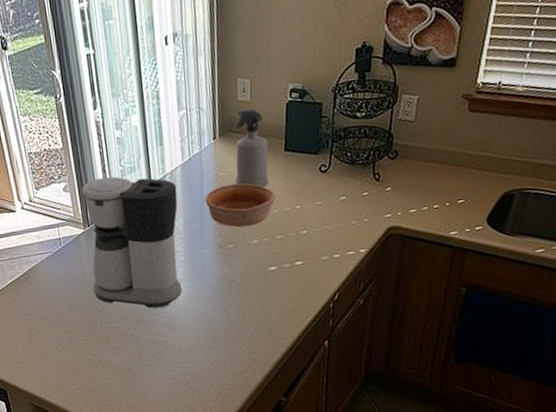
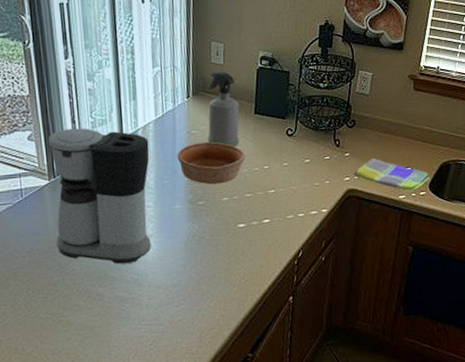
dish towel: none [396,191,489,227] -> present [354,158,430,192]

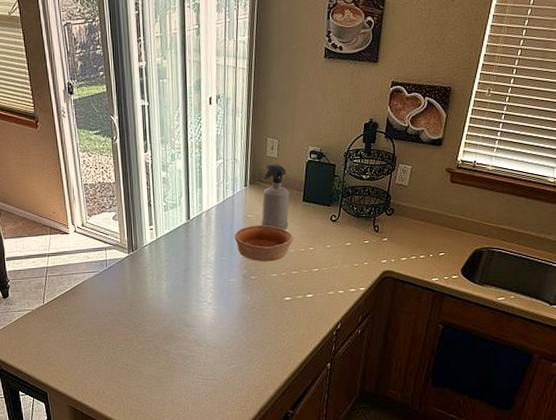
coffee maker: present [48,128,152,264] -> none [129,210,211,327]
dish towel: present [354,158,430,192] -> none [391,243,463,275]

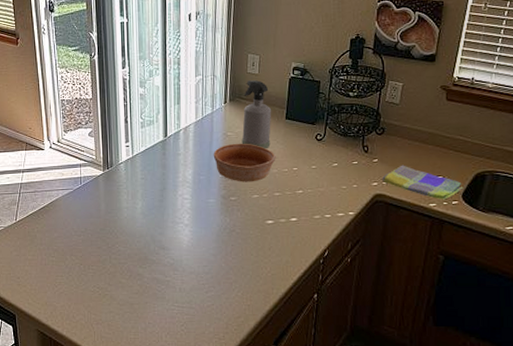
dish towel: none [391,243,463,275] -> present [382,165,464,200]

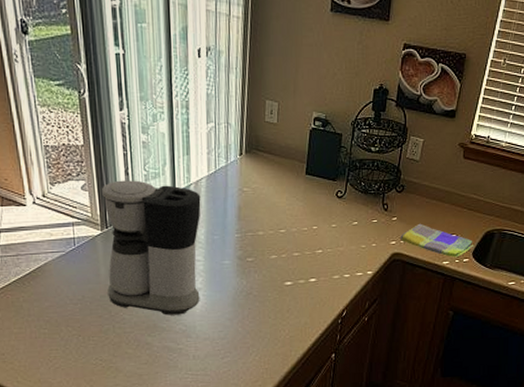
coffee maker: none [105,127,189,249] -> present [102,180,201,315]
bowl: present [213,143,276,182] -> none [228,199,295,242]
spray bottle: present [241,80,272,149] -> none [259,131,291,207]

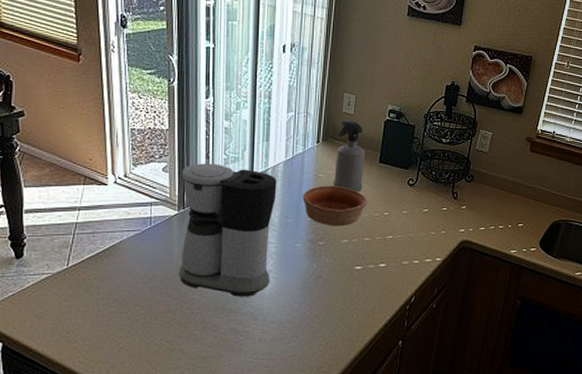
bowl: none [228,199,295,242] -> present [302,185,368,226]
spray bottle: none [259,131,291,207] -> present [333,121,366,193]
dish towel: present [400,223,474,258] -> none [469,212,541,247]

